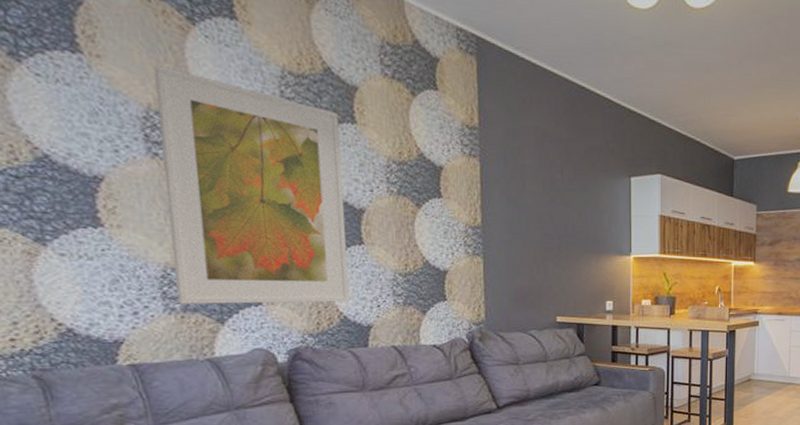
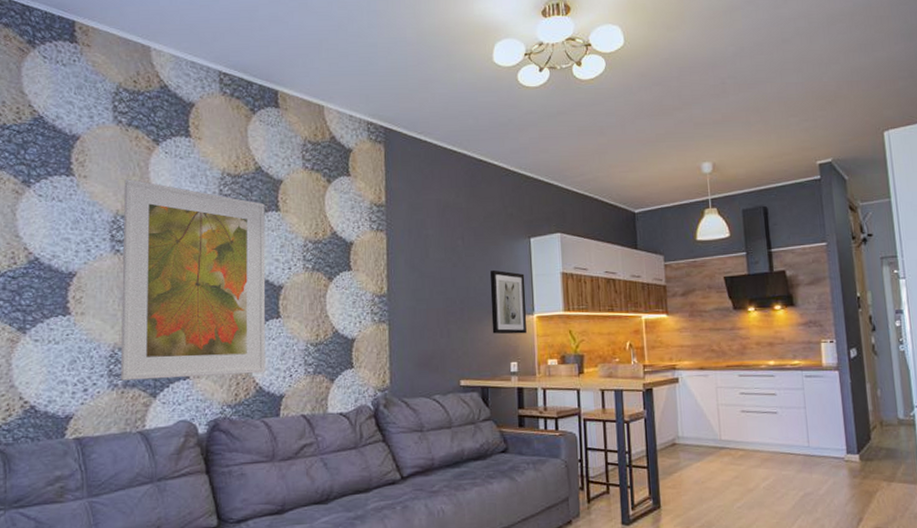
wall art: none [588,207,624,274] -> present [489,269,527,334]

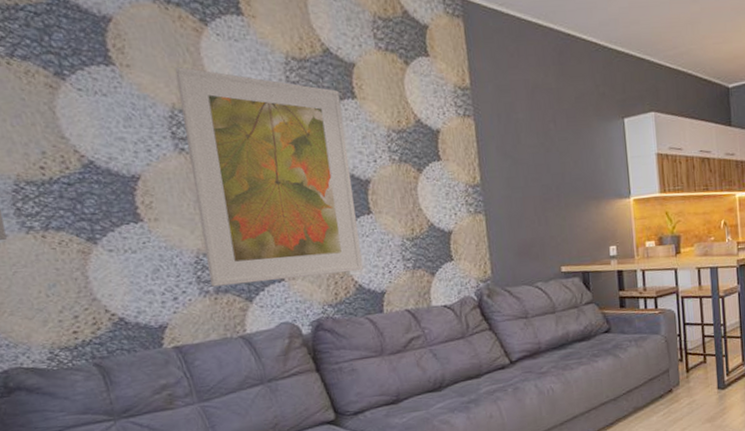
wall art: present [489,269,527,334] -> none [584,153,624,219]

